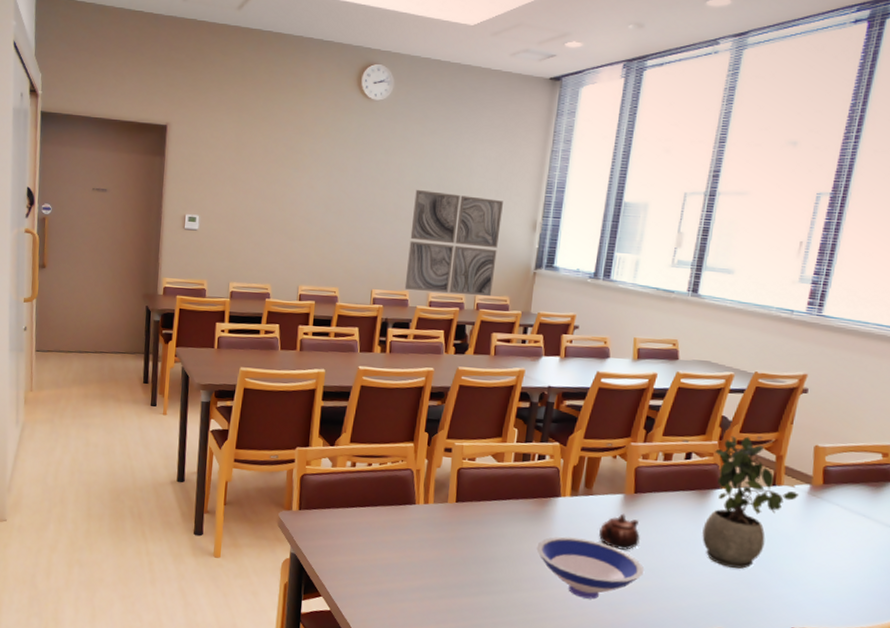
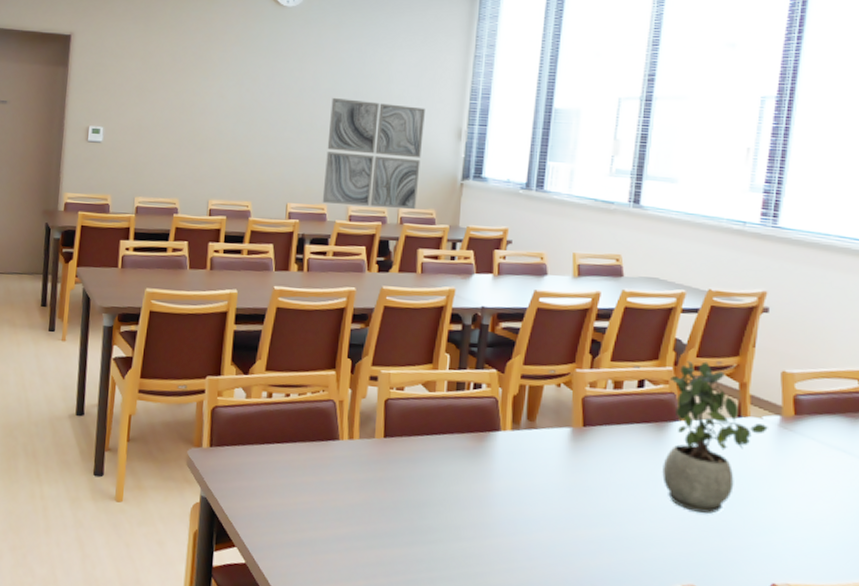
bowl: present [536,536,644,599] -> none [476,476,599,550]
teapot: present [599,513,640,550] -> none [546,449,592,492]

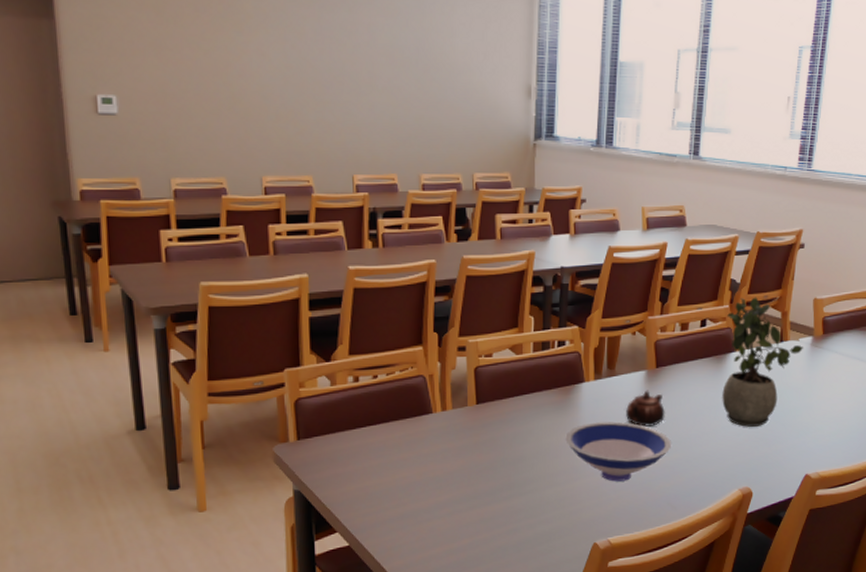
wall art: present [322,98,425,209] -> none [391,55,493,173]
bowl: none [476,476,599,550] -> present [565,421,672,482]
teapot: none [546,449,592,492] -> present [626,390,665,427]

